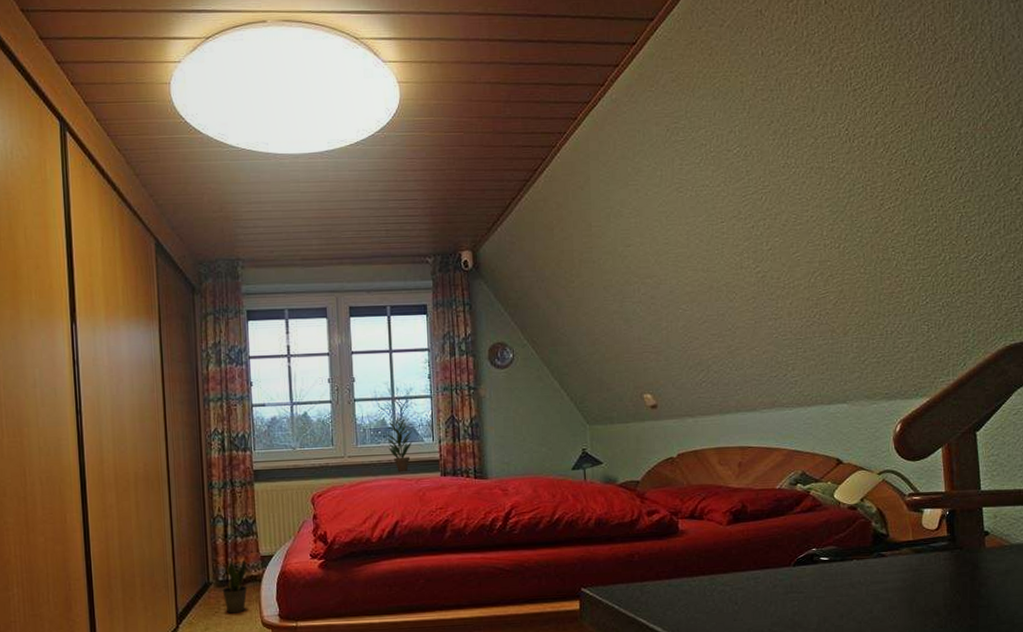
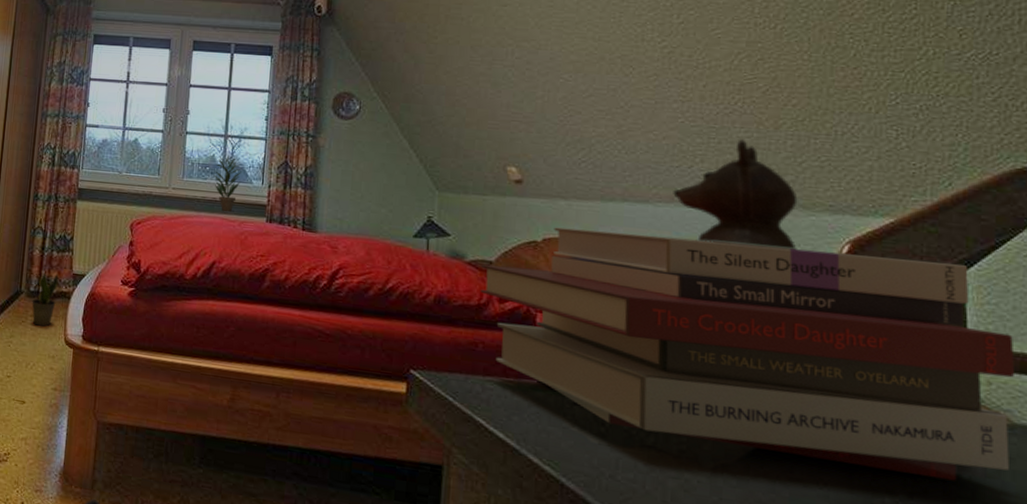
books: none [630,427,1010,603] -> present [480,227,1015,481]
teddy bear: none [774,346,865,438] -> present [673,139,798,251]

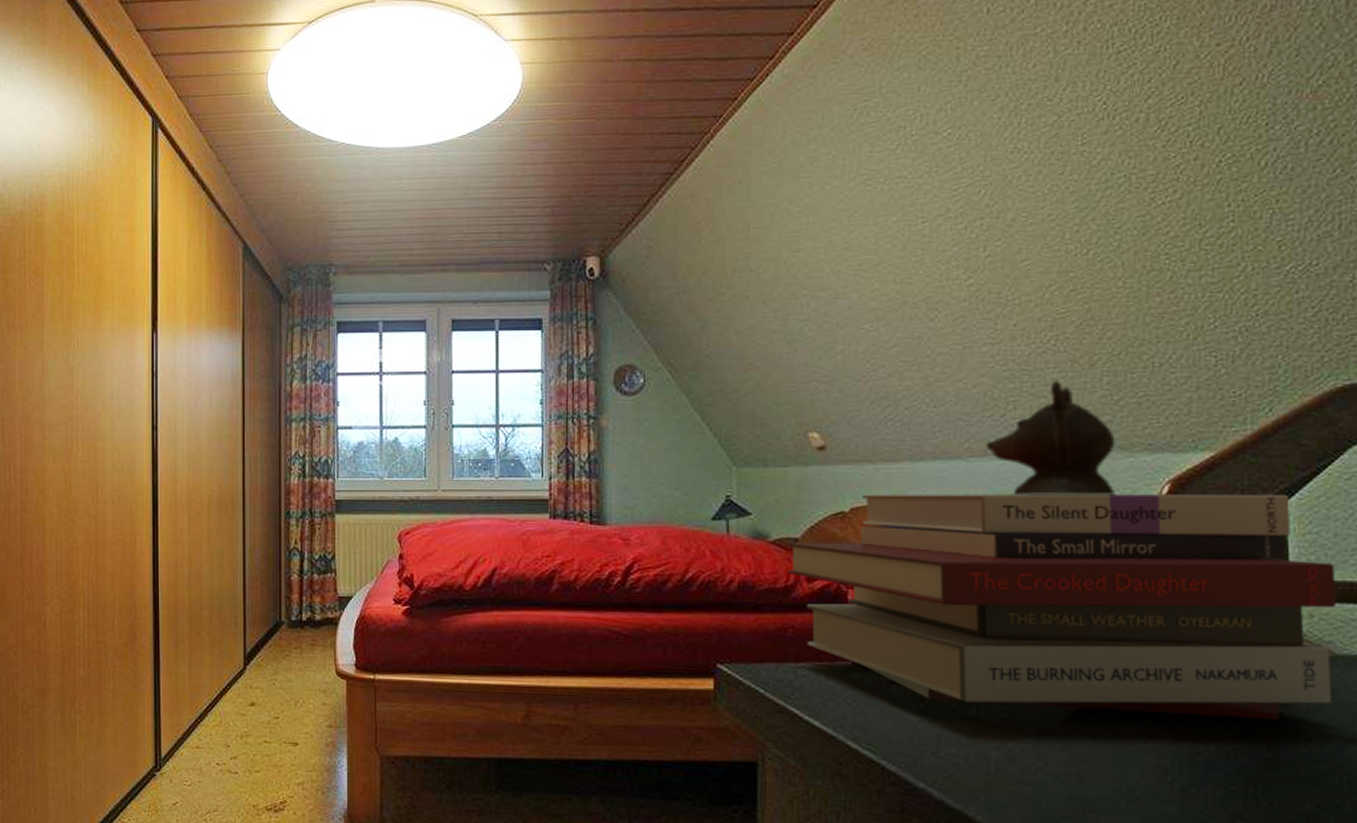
potted plant: present [32,273,59,327] -> none [295,599,322,659]
potted plant: present [212,156,241,213] -> none [485,448,518,512]

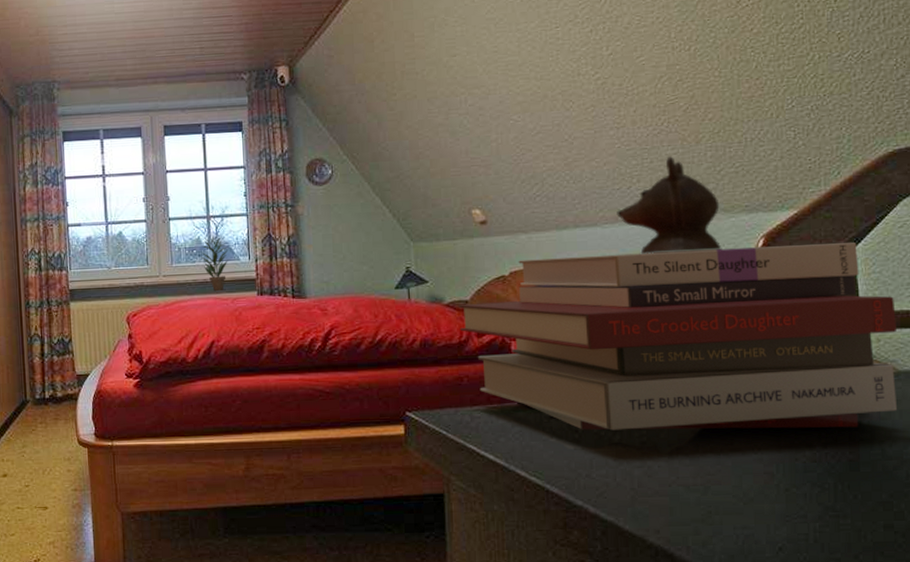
potted plant: none [485,448,518,512] -> present [200,236,228,292]

